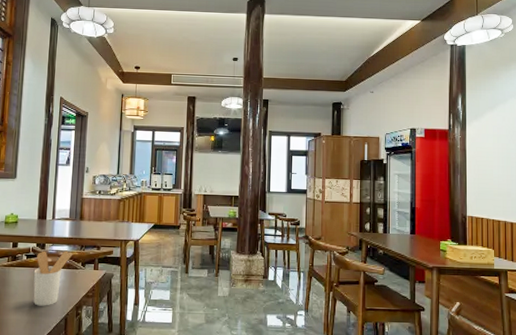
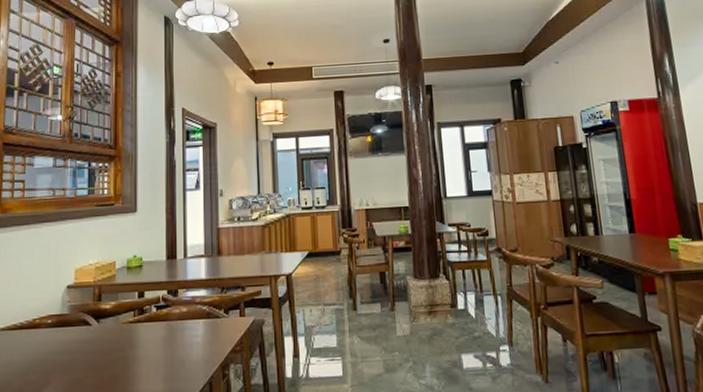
utensil holder: present [33,250,73,306] -> none [166,295,212,370]

